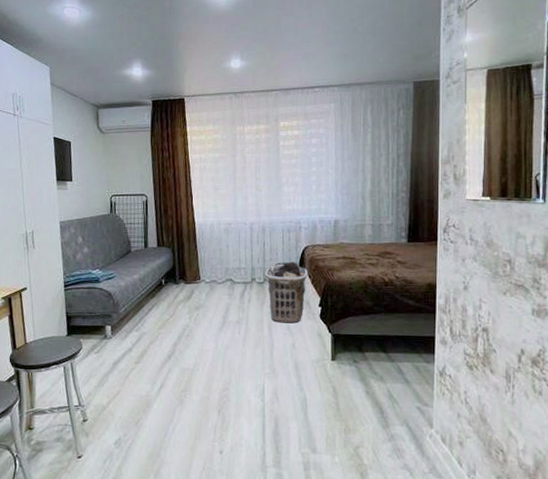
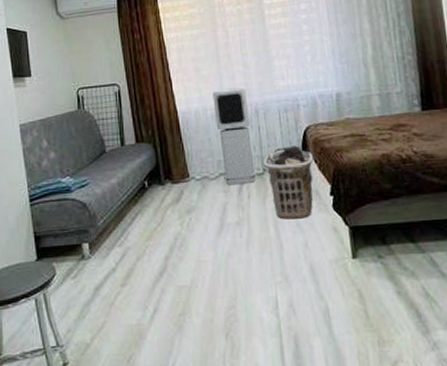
air purifier: none [227,207,258,290] -> present [213,88,257,185]

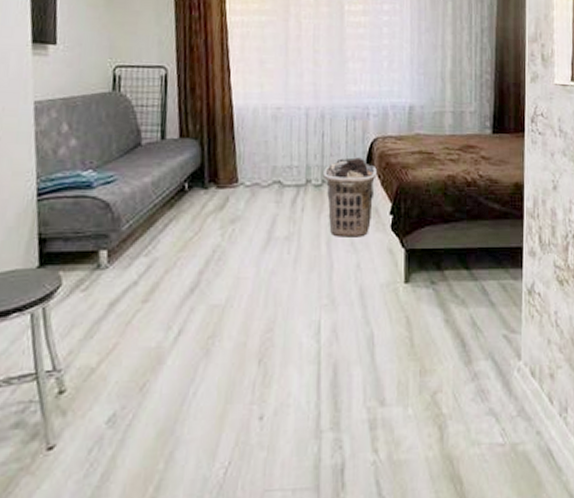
air purifier: present [213,88,257,185] -> none [275,87,314,196]

